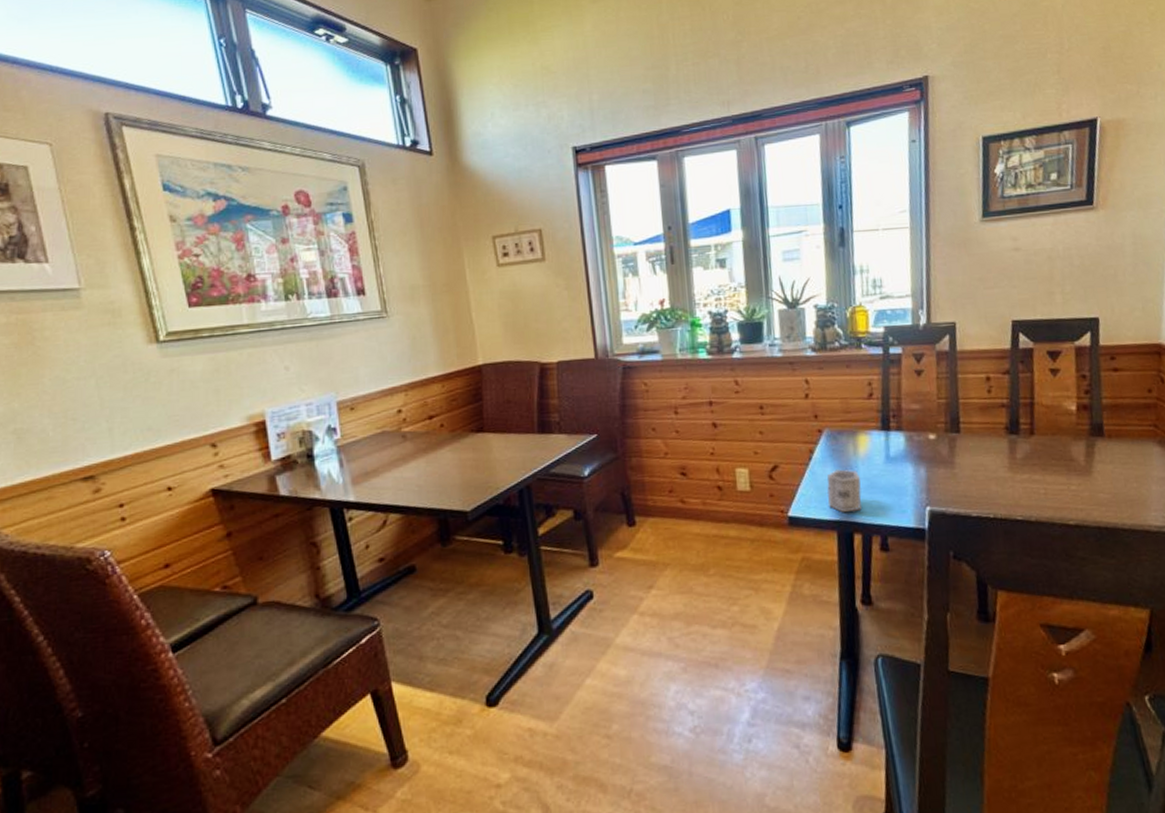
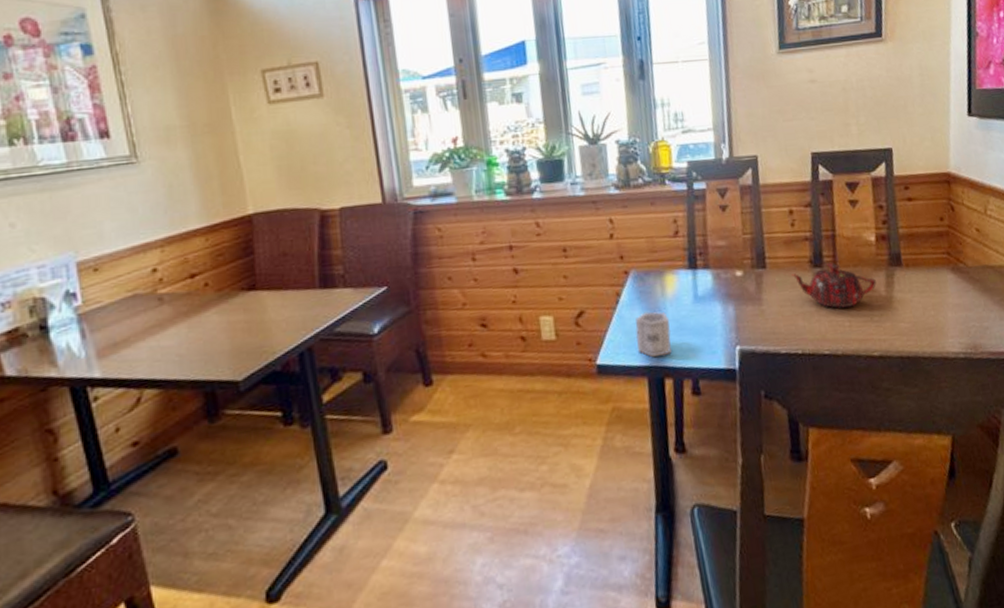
teapot: none [986,429,1075,476] -> present [792,262,877,309]

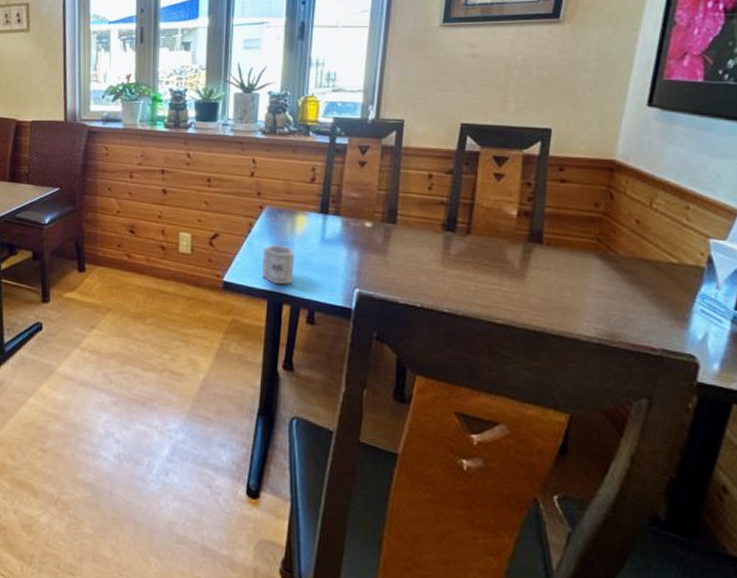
teapot: present [792,262,877,309] -> none [421,228,511,273]

